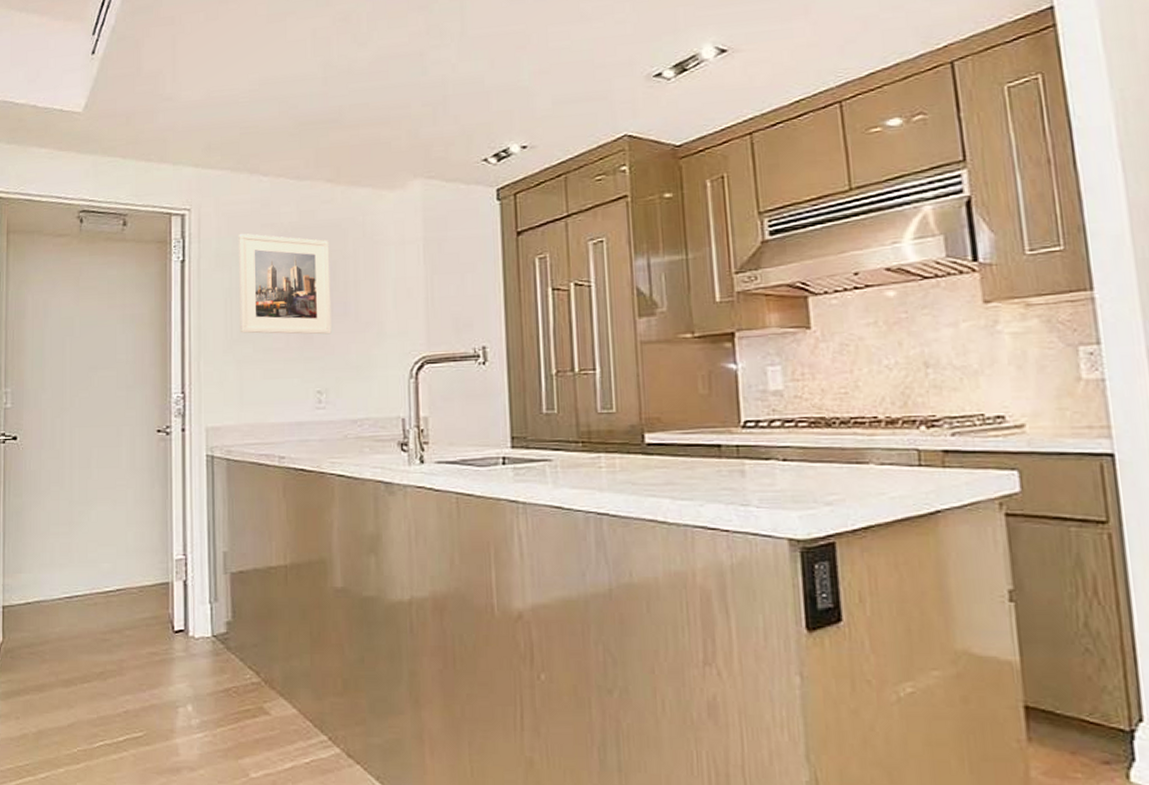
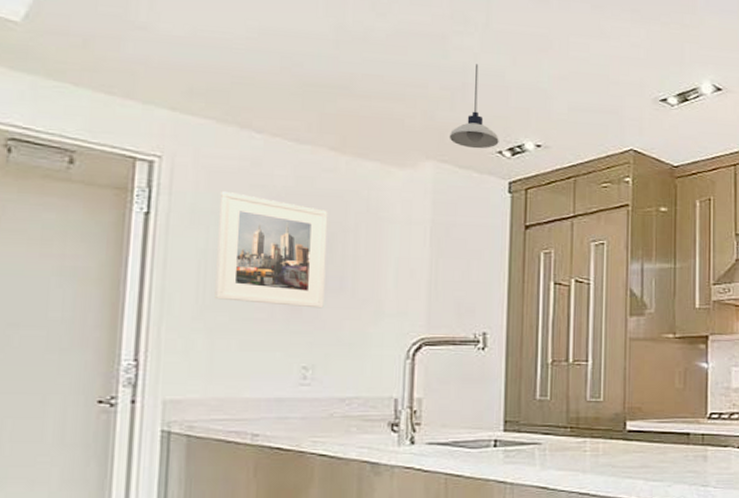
pendant light: none [434,74,484,161] -> present [449,64,499,149]

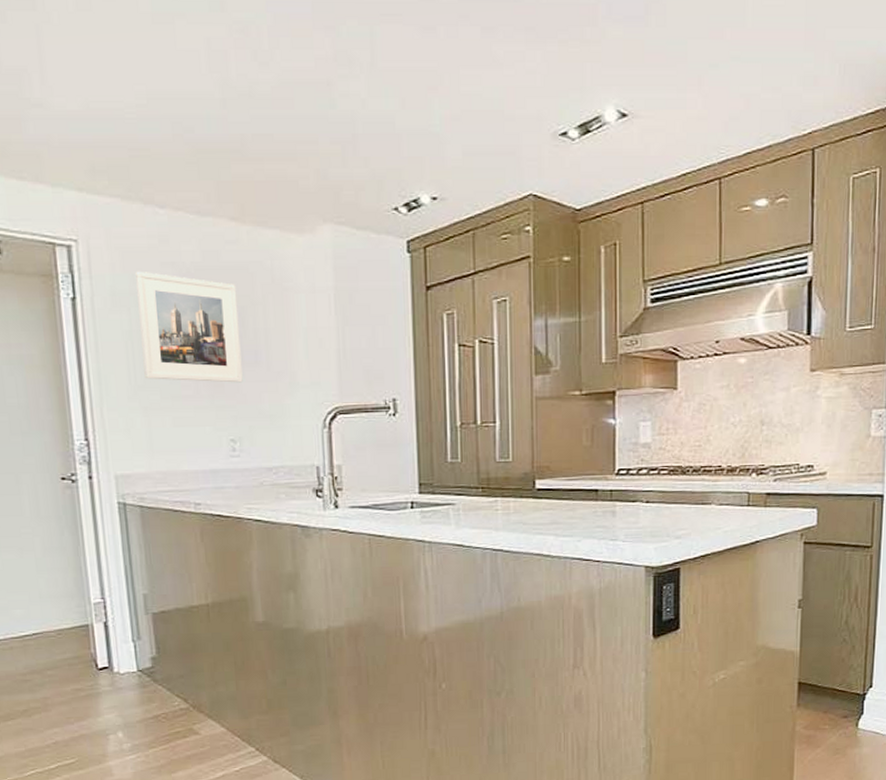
pendant light: present [449,64,499,149] -> none [343,111,394,207]

